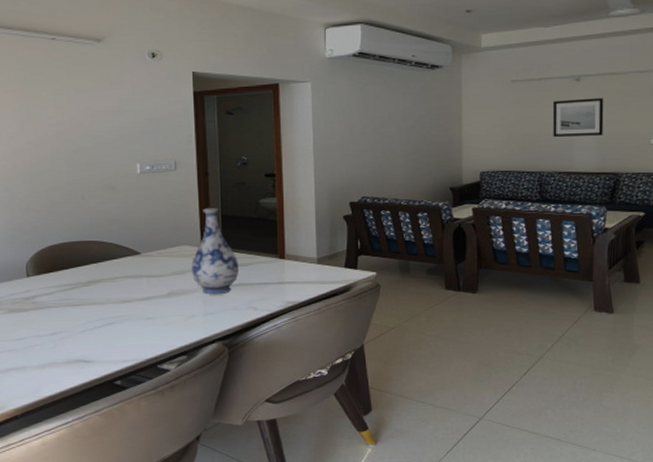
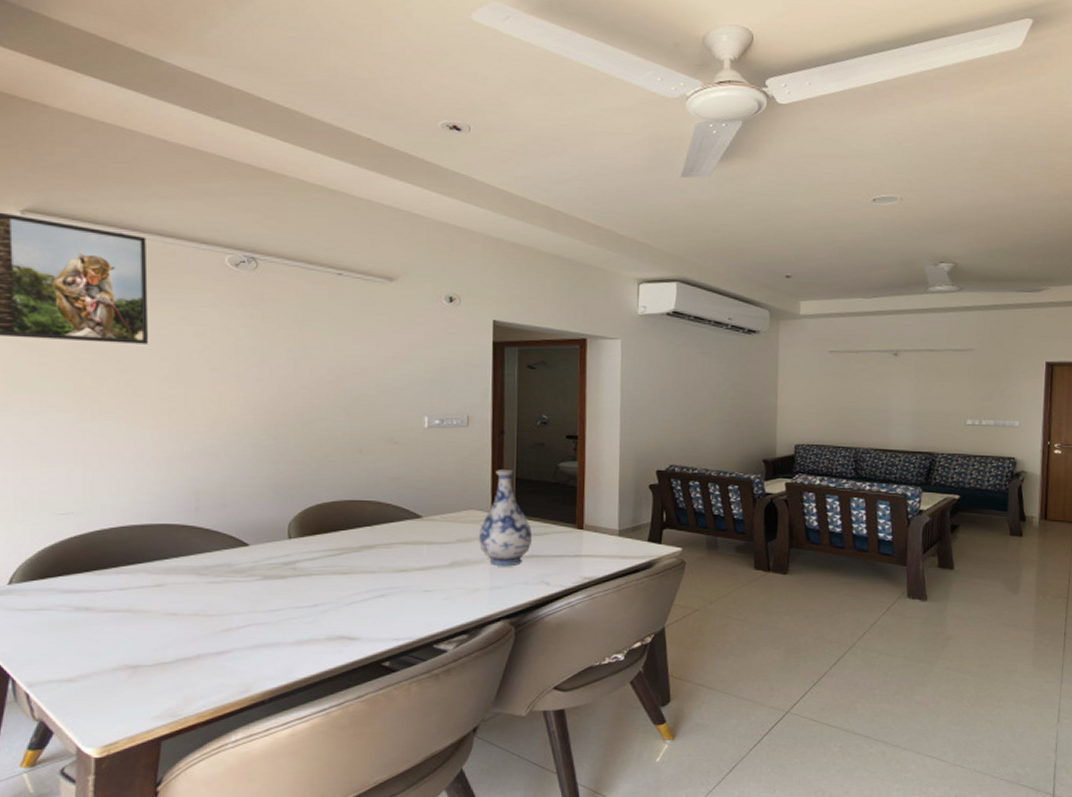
wall art: present [552,98,604,138] -> none [870,374,922,413]

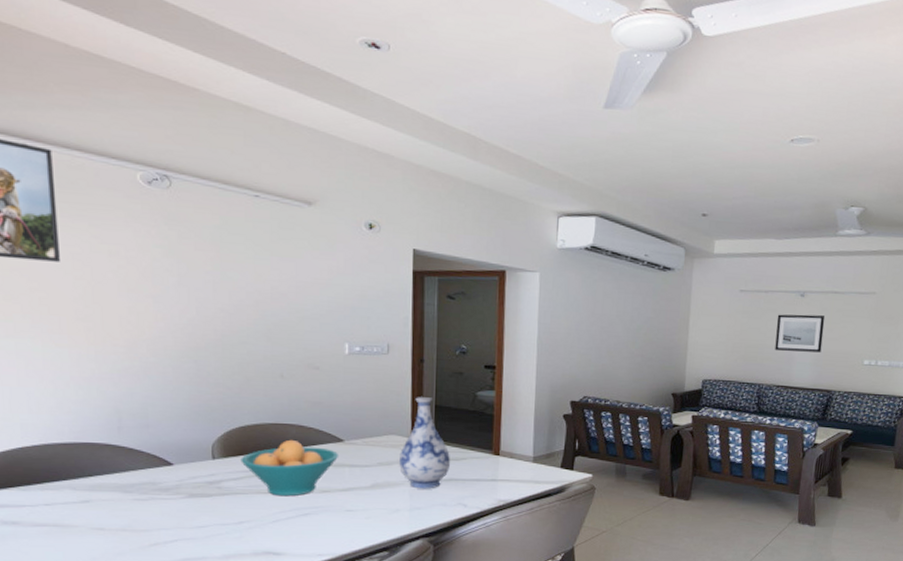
fruit bowl: none [317,516,418,577] -> present [241,439,339,497]
wall art: none [870,374,922,413] -> present [775,314,826,353]

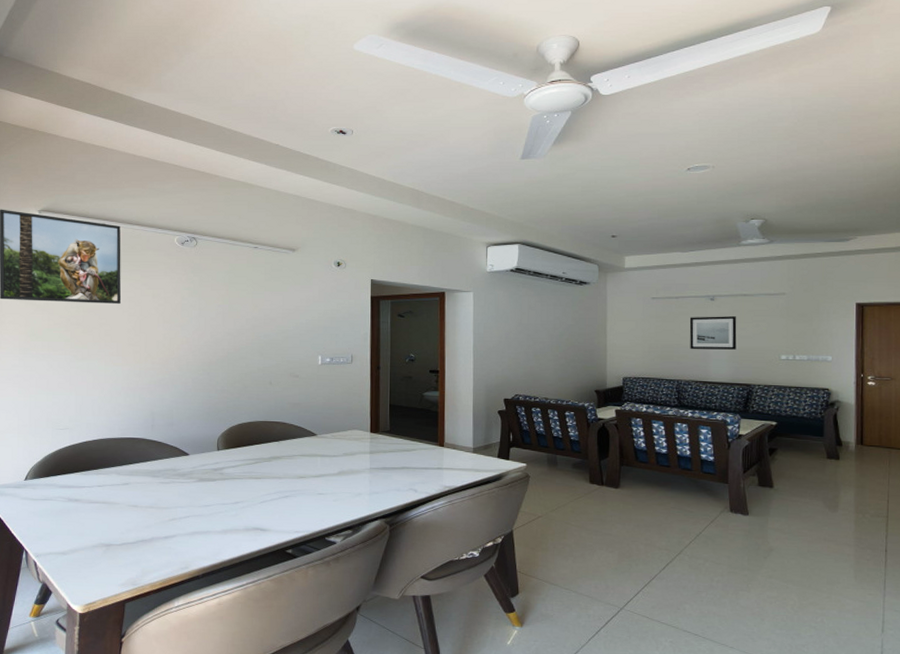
fruit bowl: present [241,439,339,497] -> none [238,434,313,482]
vase: present [399,397,451,489] -> none [361,398,403,476]

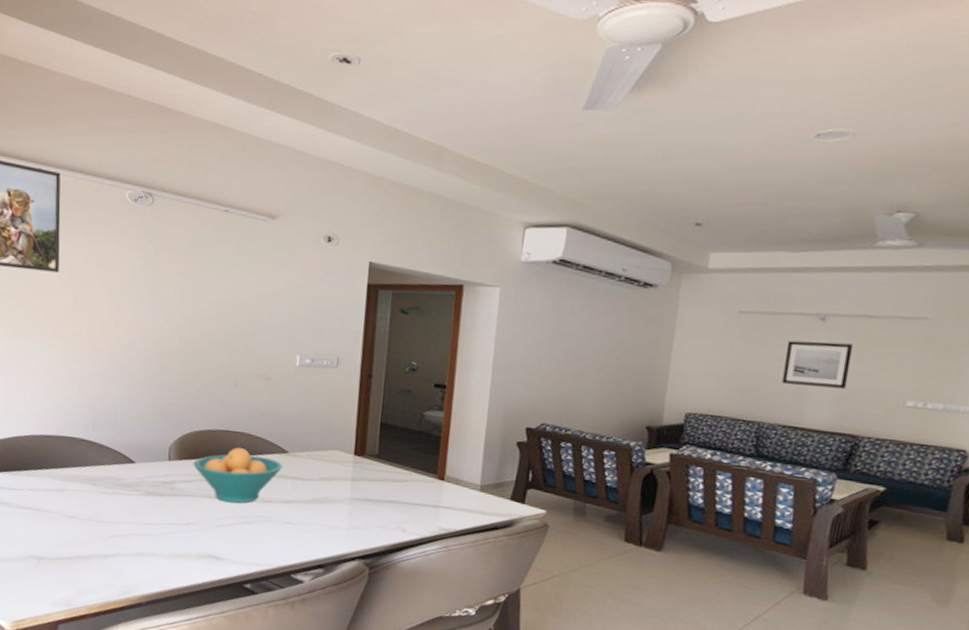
fruit bowl: none [238,434,313,482] -> present [193,447,283,504]

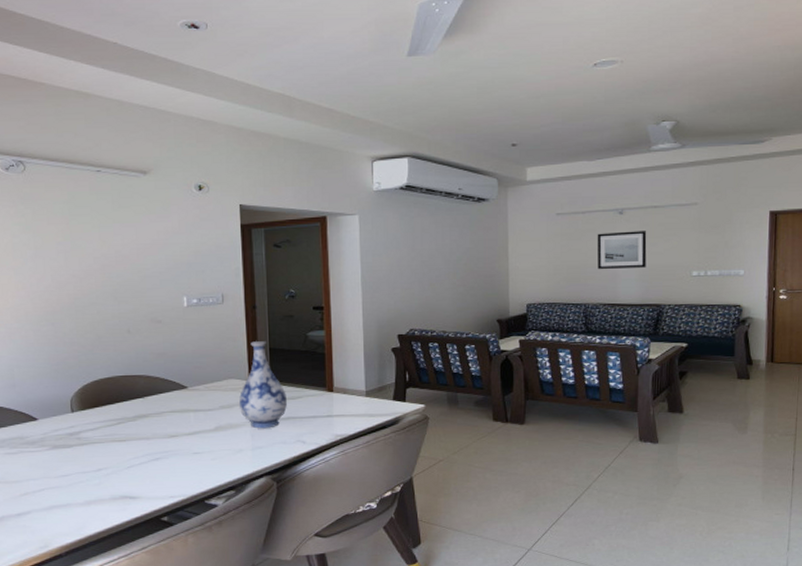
fruit bowl: present [193,447,283,504] -> none [96,389,184,444]
vase: none [340,413,393,509] -> present [239,341,288,429]

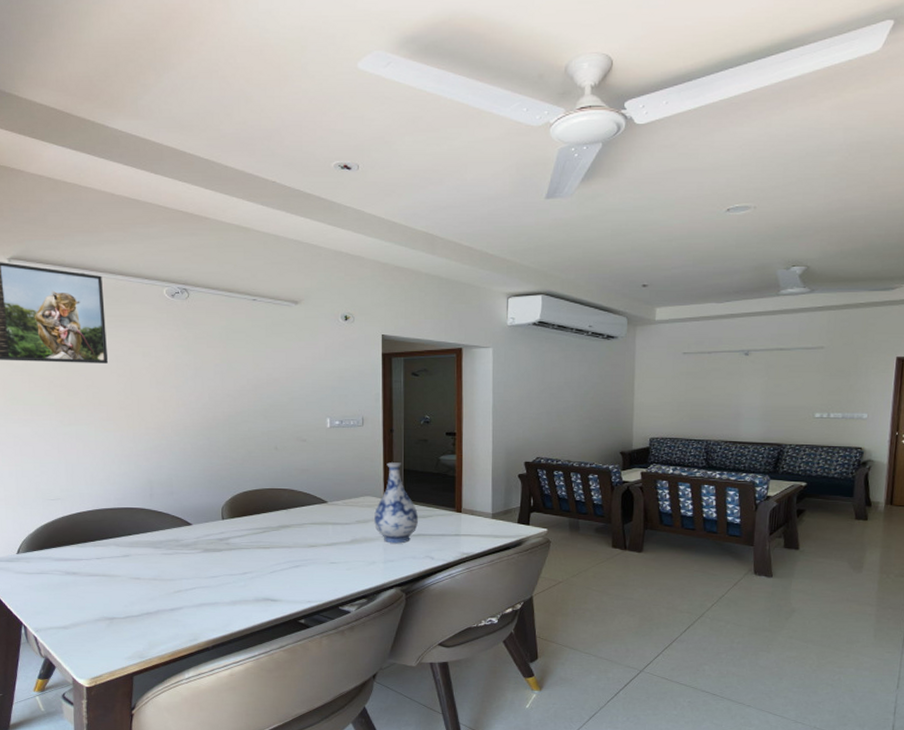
wall art: present [597,231,647,270] -> none [721,372,772,408]

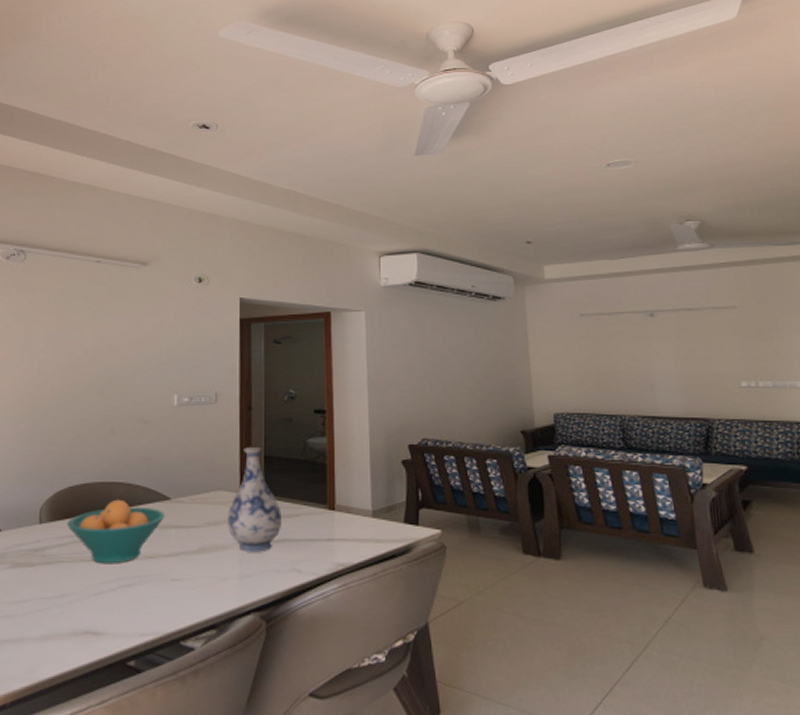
fruit bowl: none [244,502,324,551] -> present [67,499,166,565]

